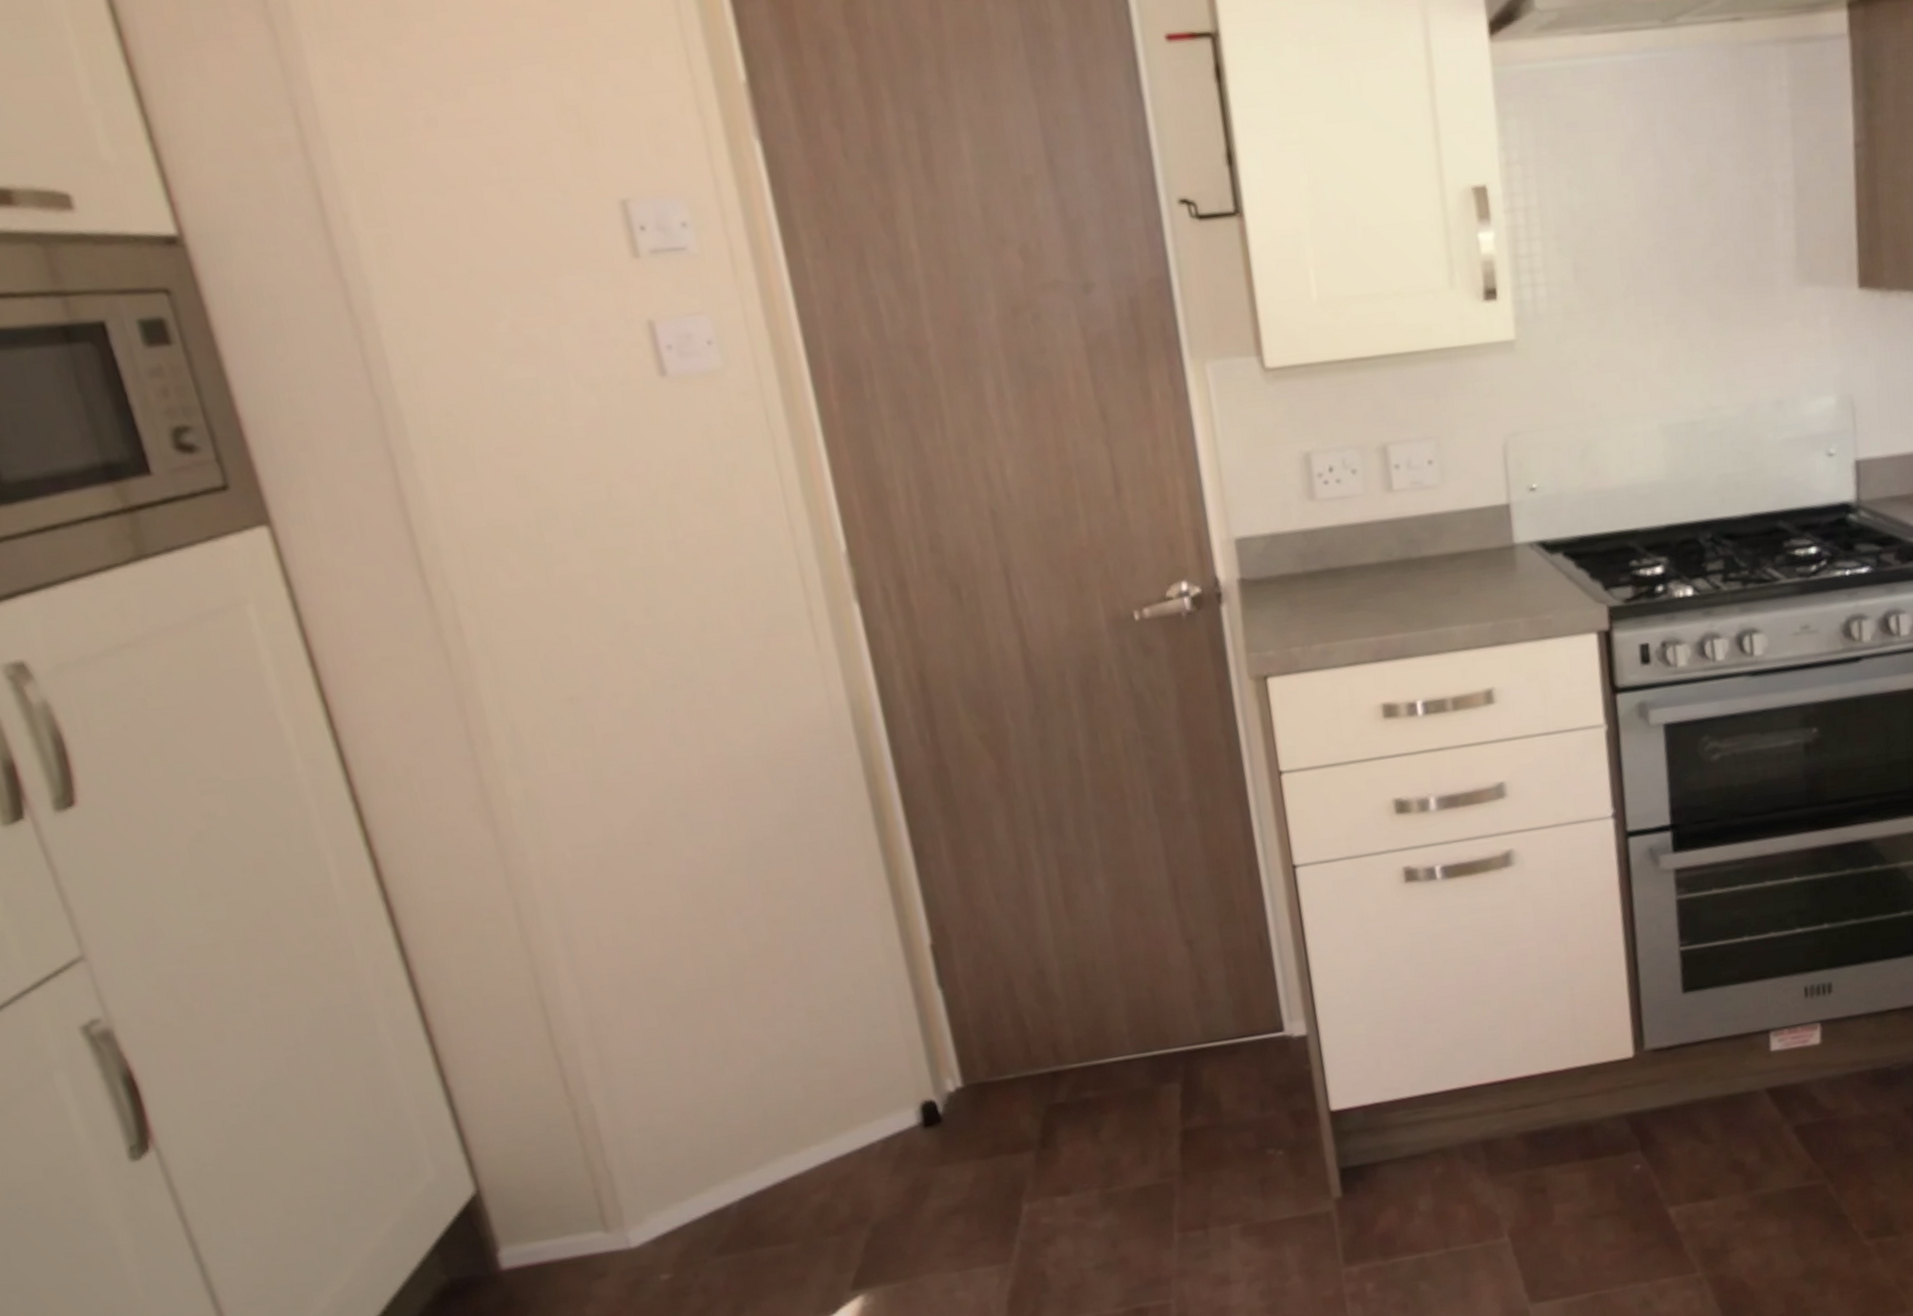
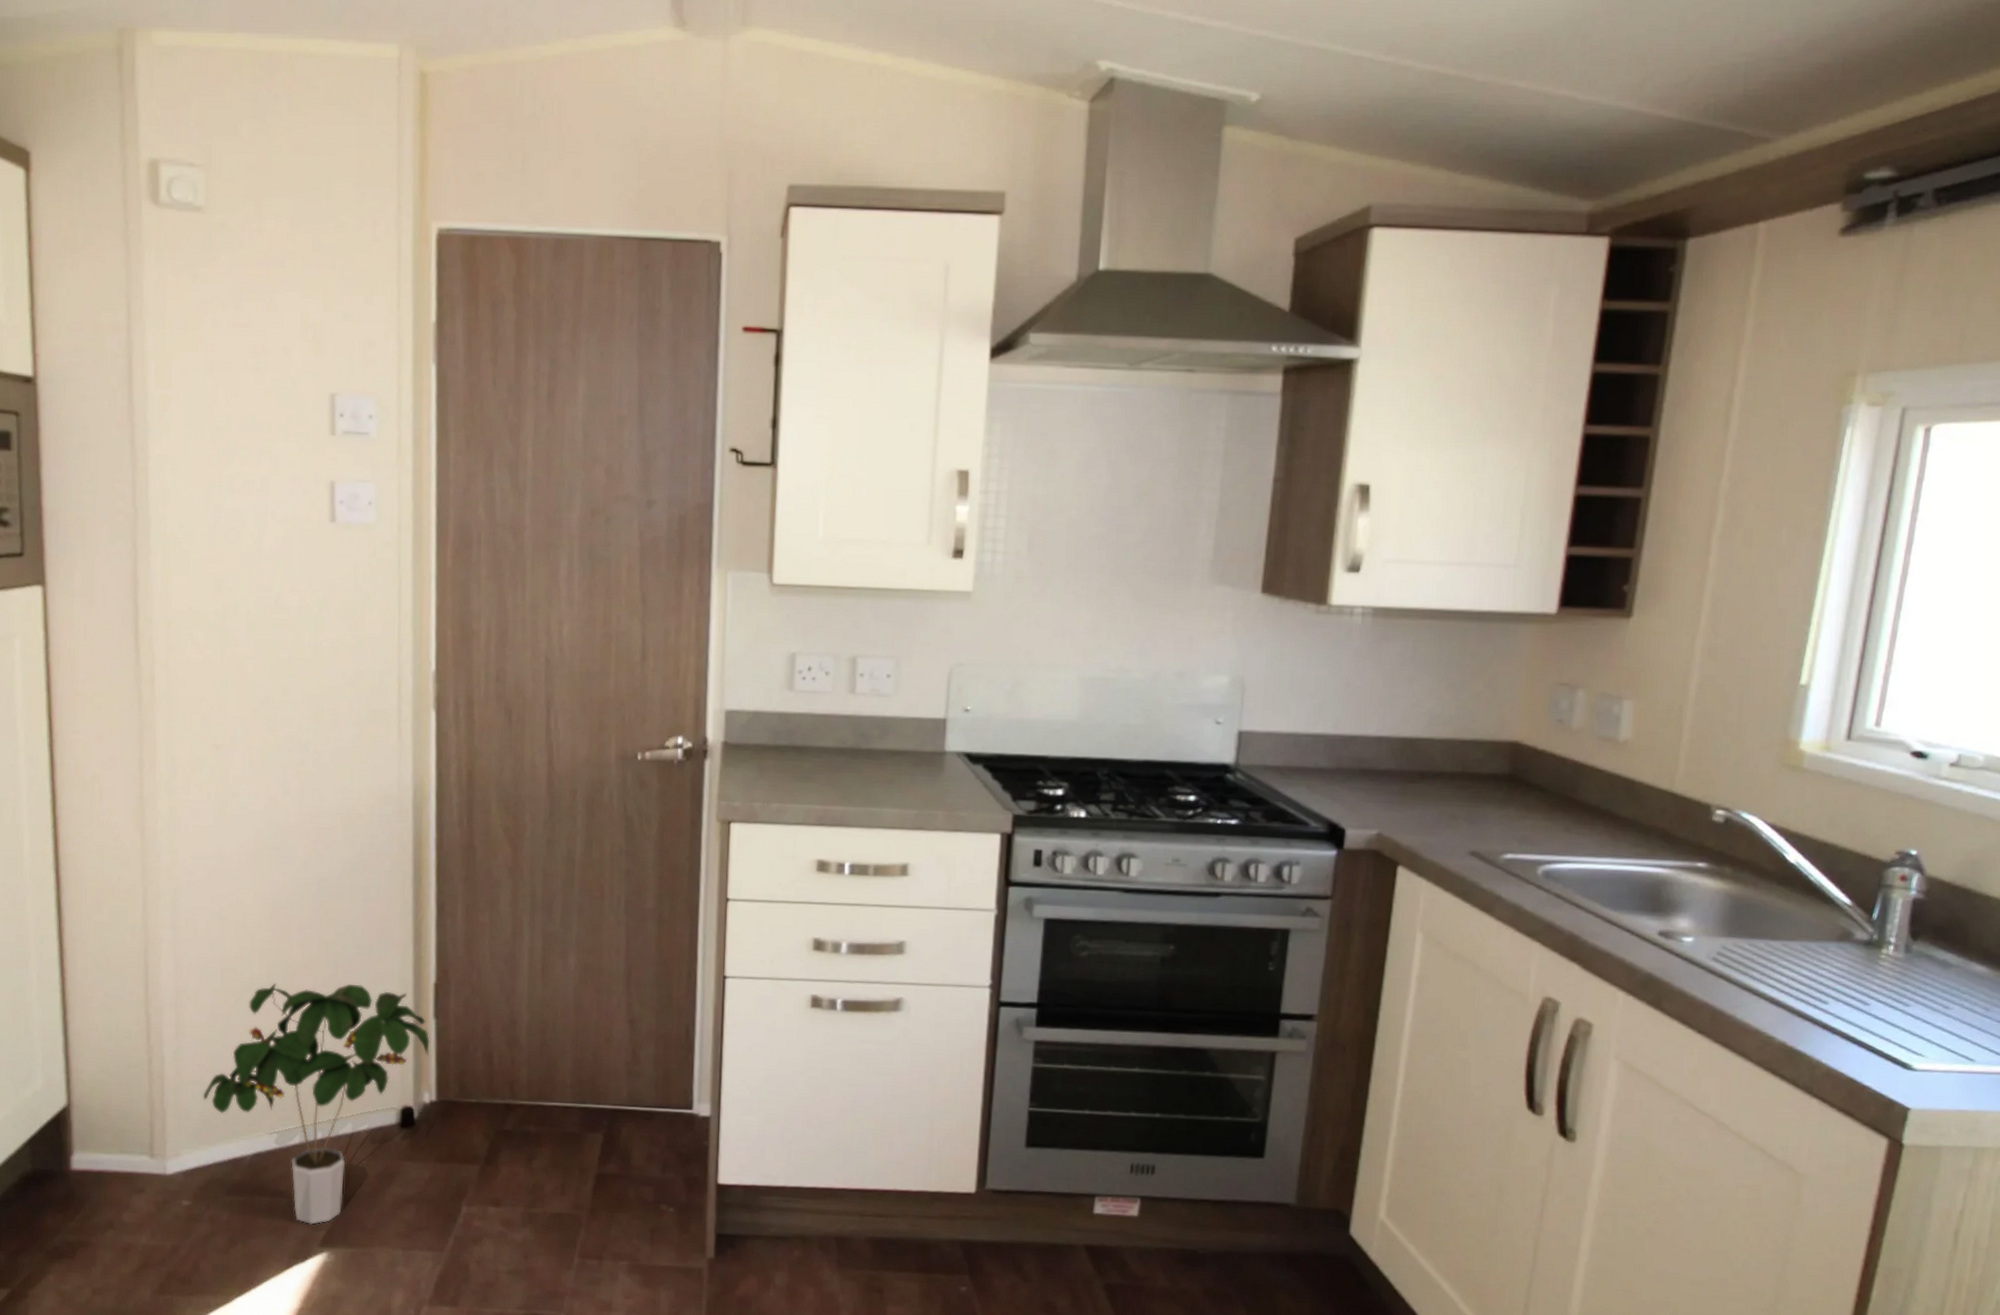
potted plant: none [656,963,942,1268] -> present [203,982,430,1225]

